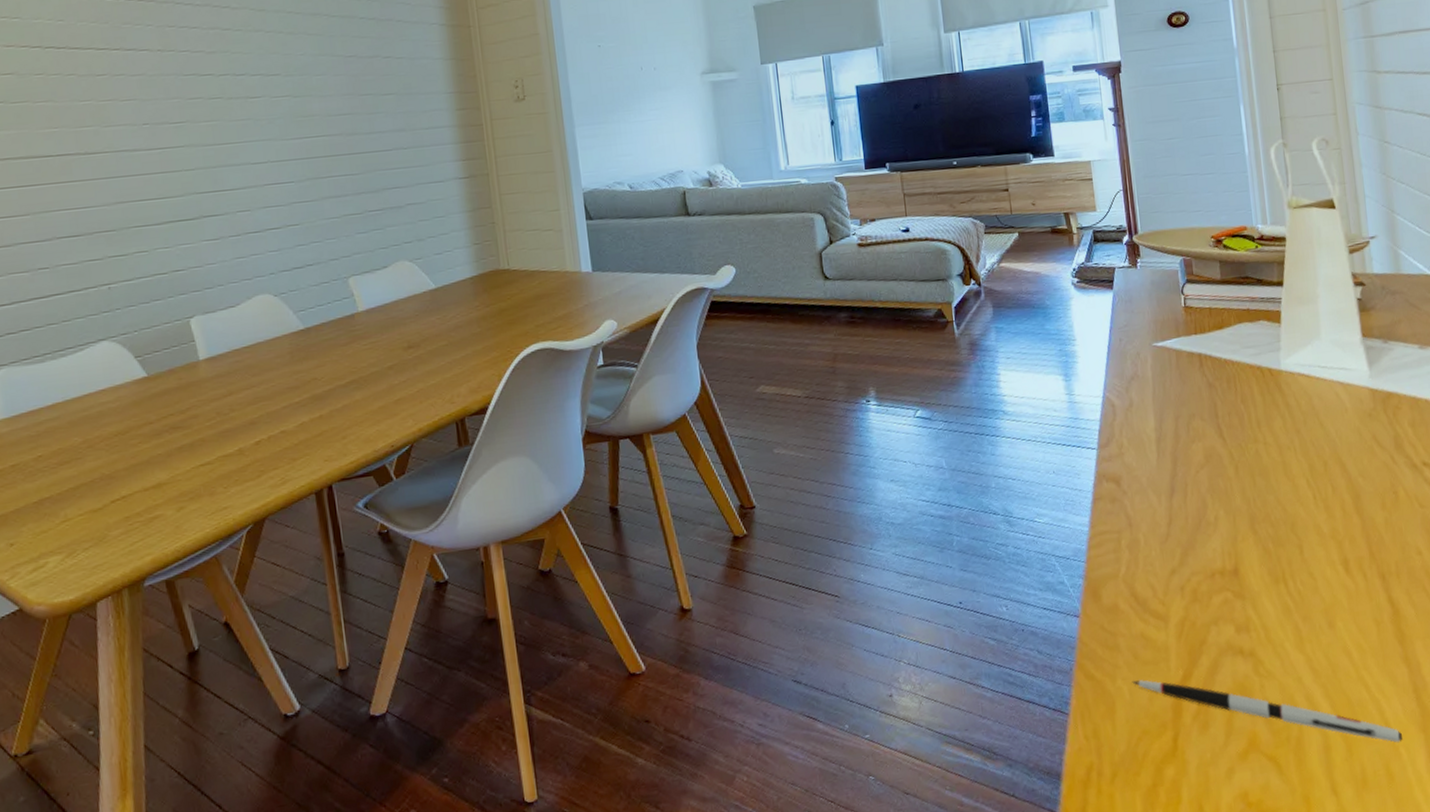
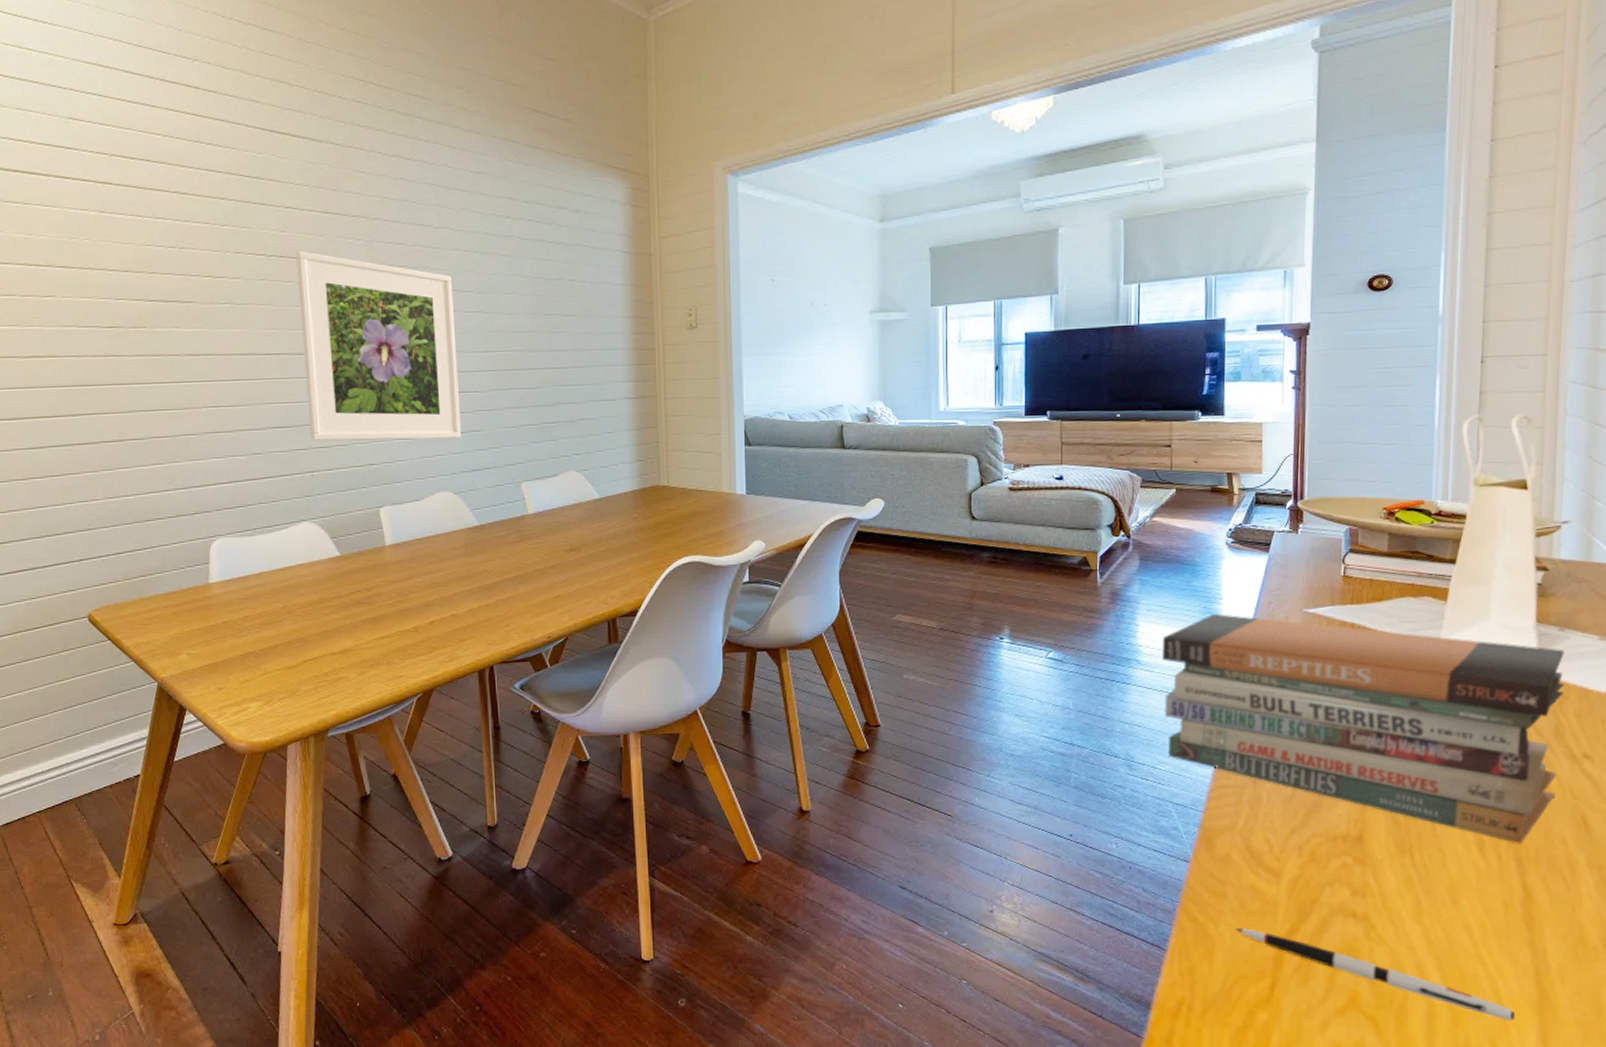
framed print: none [76,39,279,249] -> present [296,250,462,441]
book stack: none [1025,355,1404,560] -> present [1161,614,1565,844]

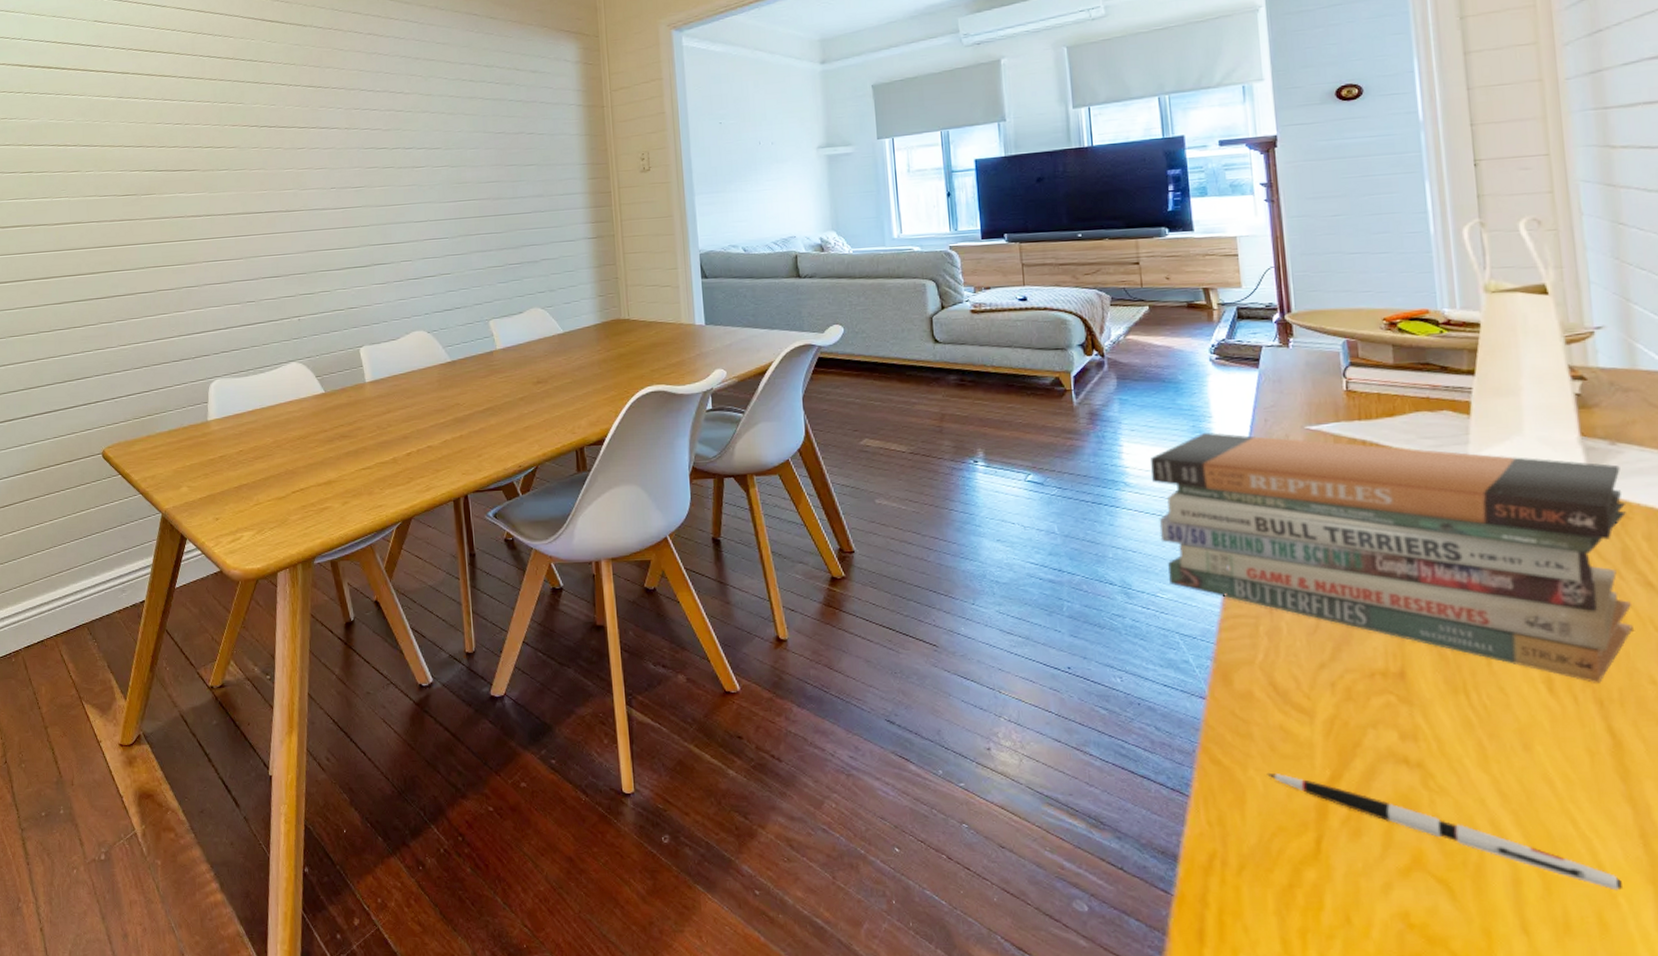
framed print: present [296,250,462,441] -> none [284,120,434,288]

